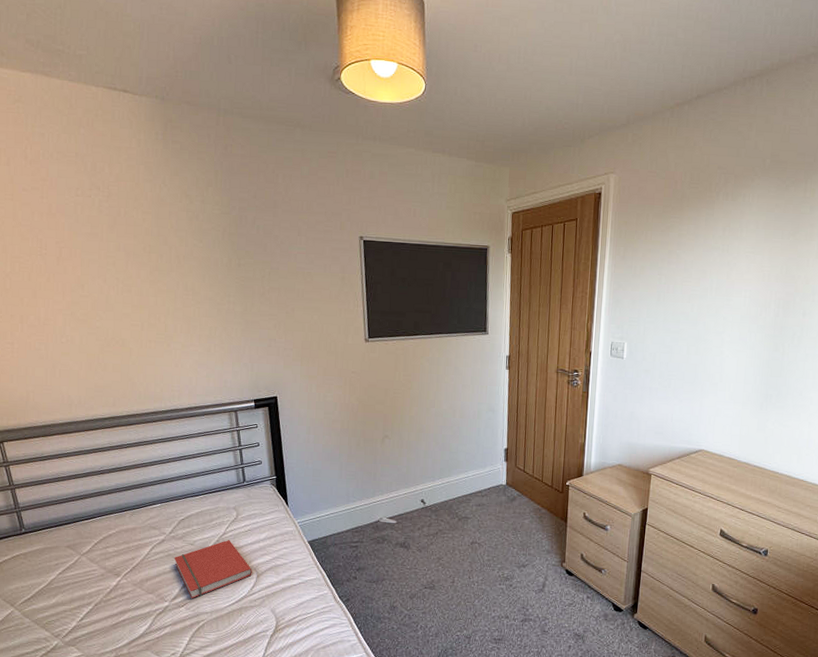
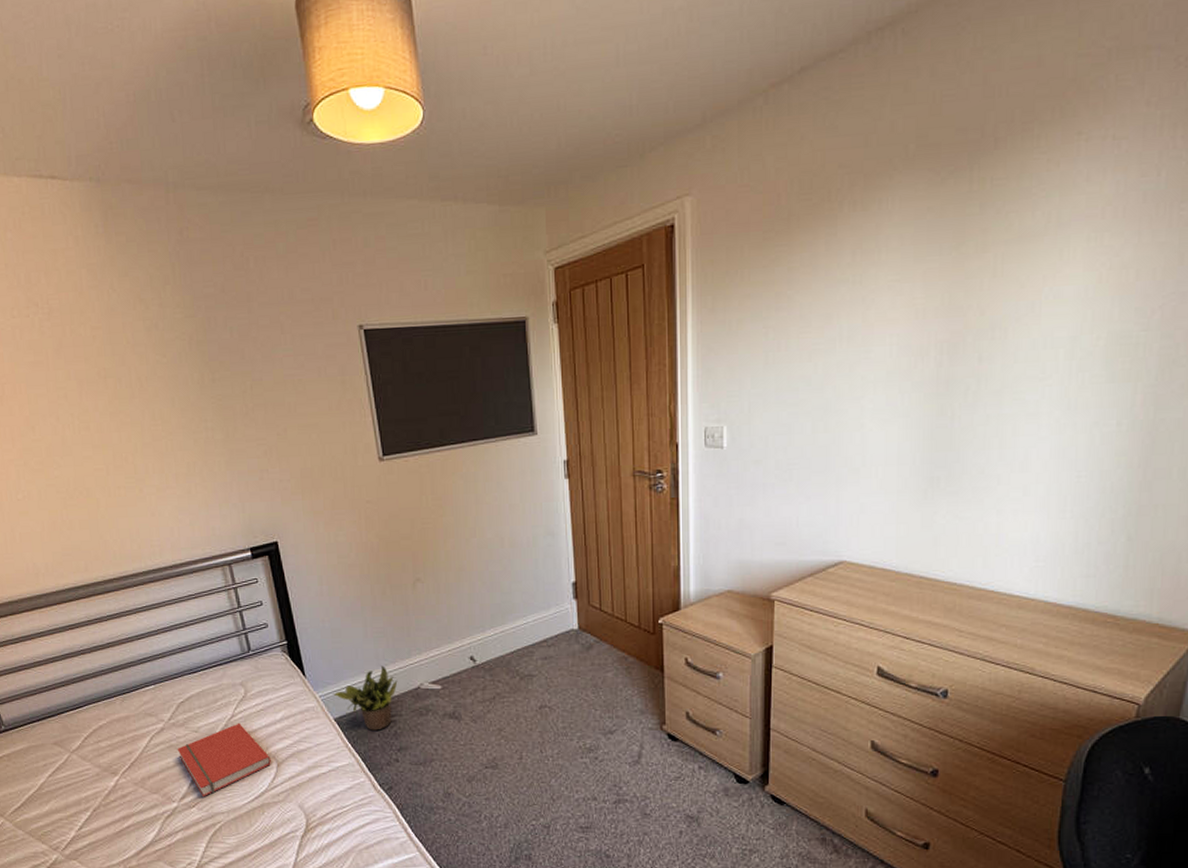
potted plant: none [309,501,362,553] -> present [333,665,398,731]

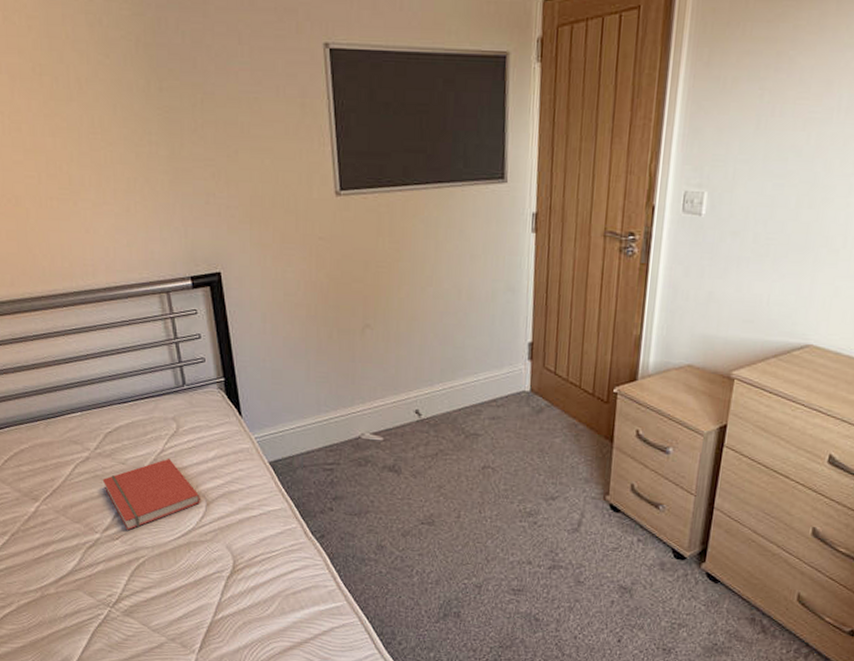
potted plant: present [333,665,398,731] -> none [270,412,338,478]

